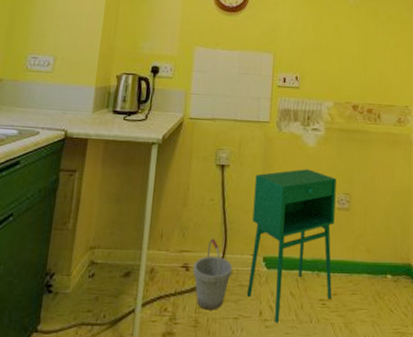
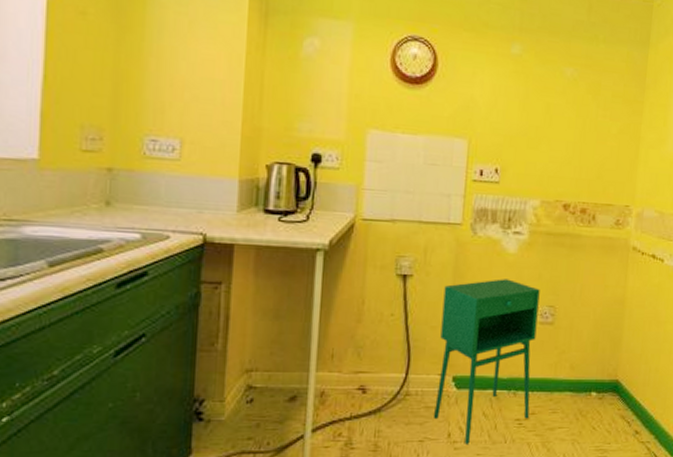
bucket: present [193,239,232,310] -> none [371,358,417,434]

